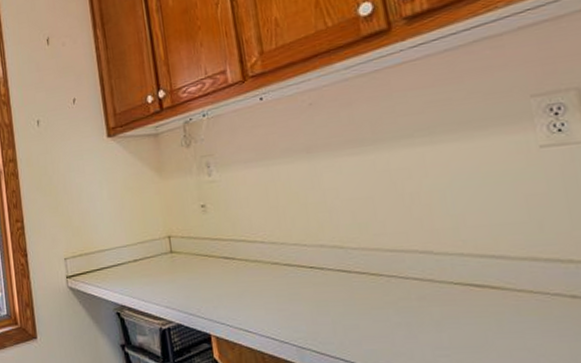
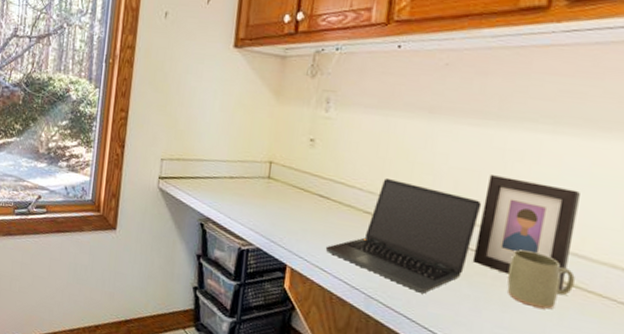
laptop: none [244,224,387,332] -> present [325,179,482,294]
picture frame: none [383,193,492,296] -> present [472,175,580,291]
mug: none [429,263,502,319] -> present [507,249,575,309]

